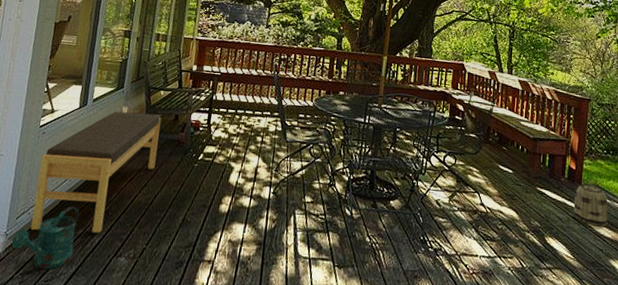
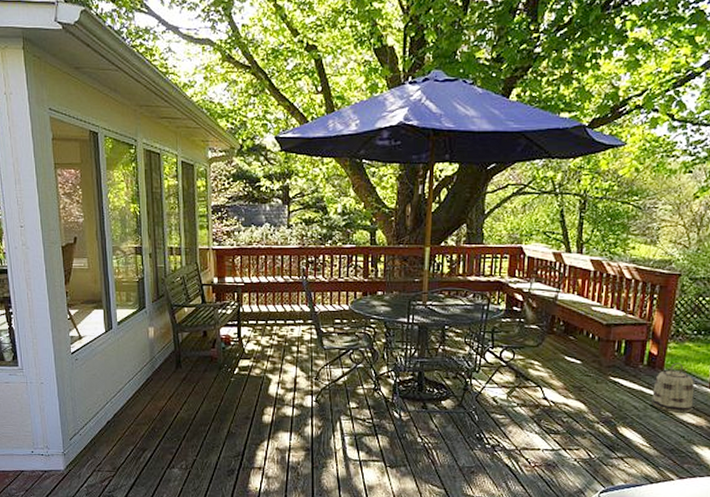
watering can: present [11,206,80,270] -> none [71,425,130,482]
bench: present [30,111,162,233] -> none [80,332,191,449]

